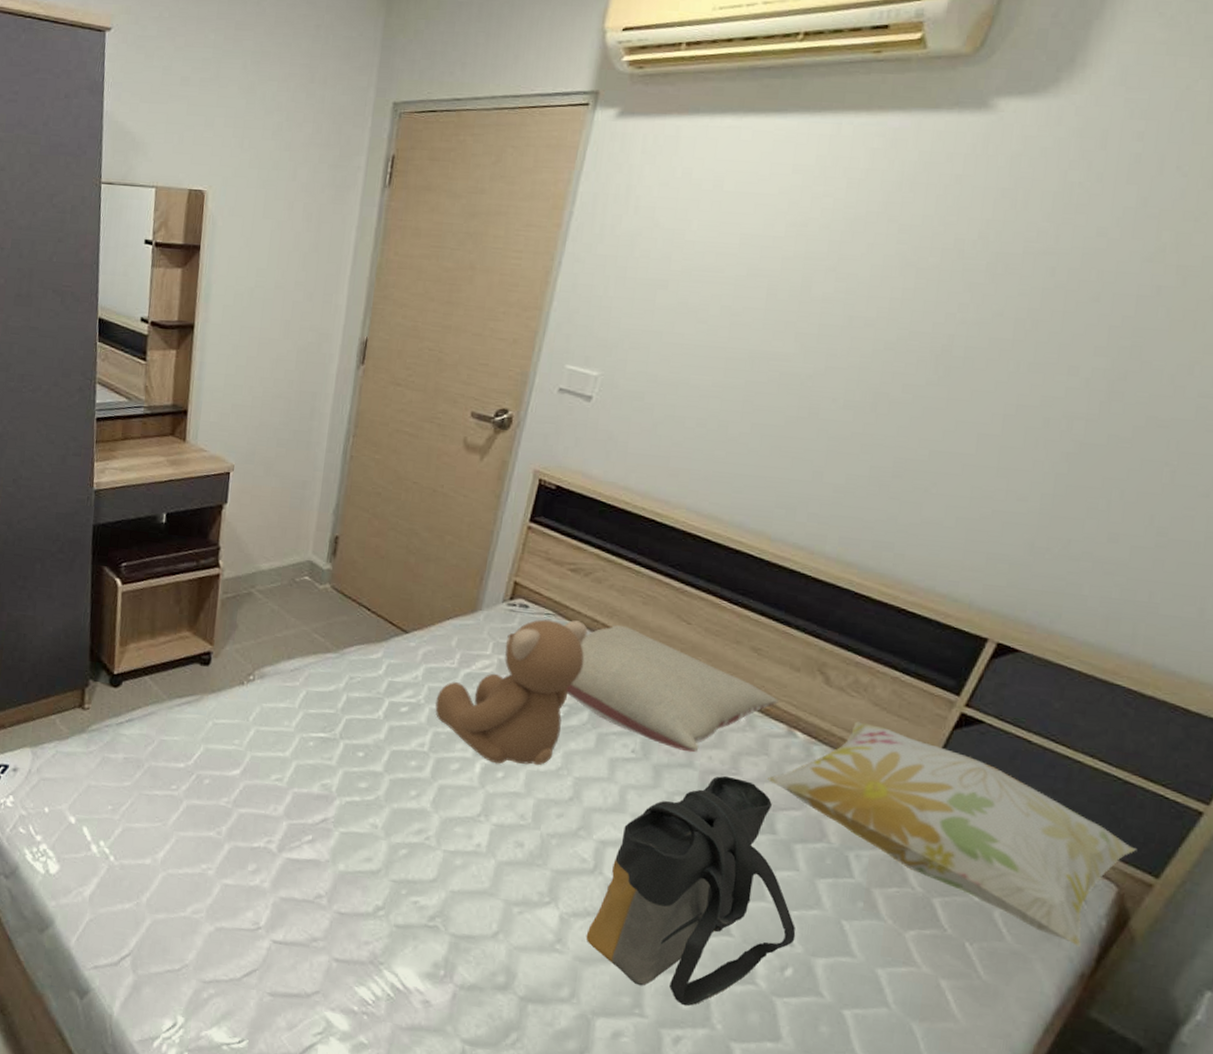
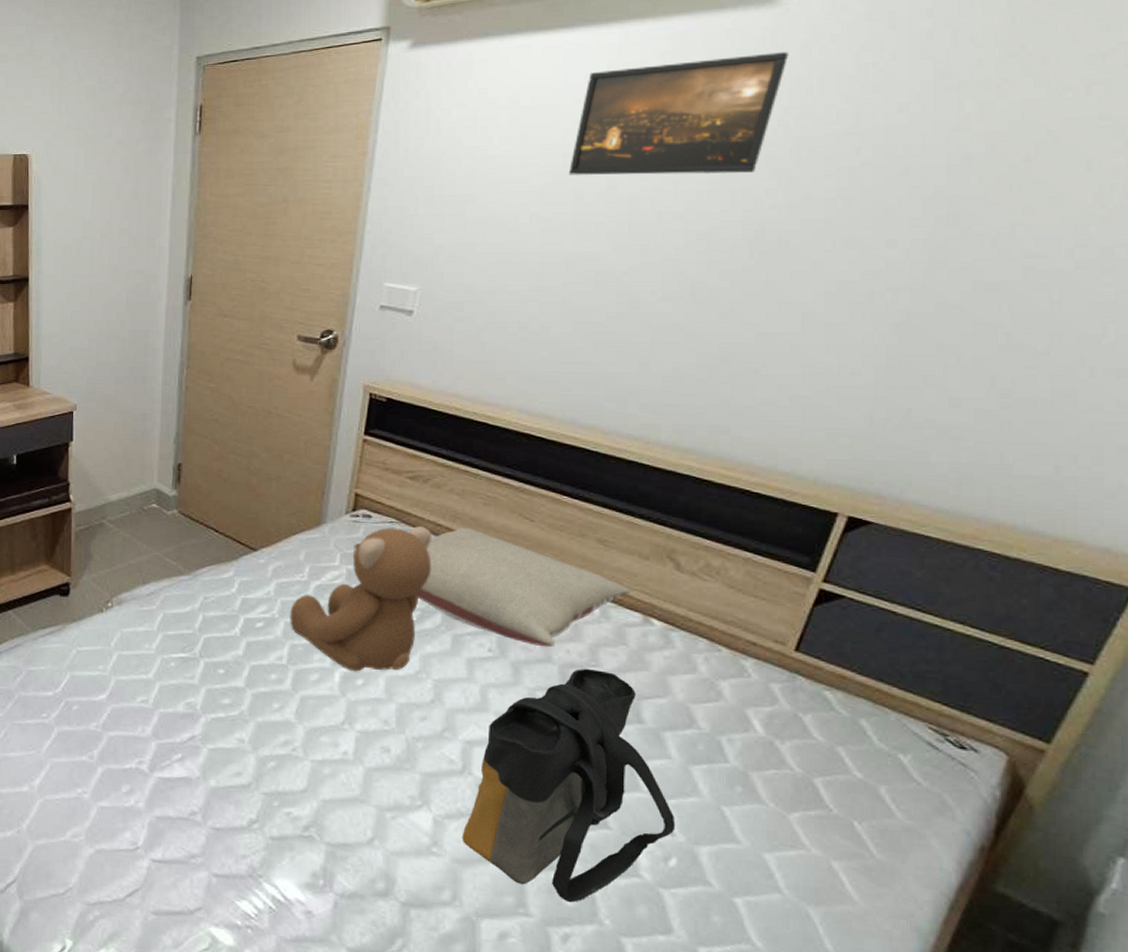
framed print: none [764,160,998,284] -> present [568,52,789,176]
decorative pillow: present [768,721,1138,947] -> none [629,605,1023,819]

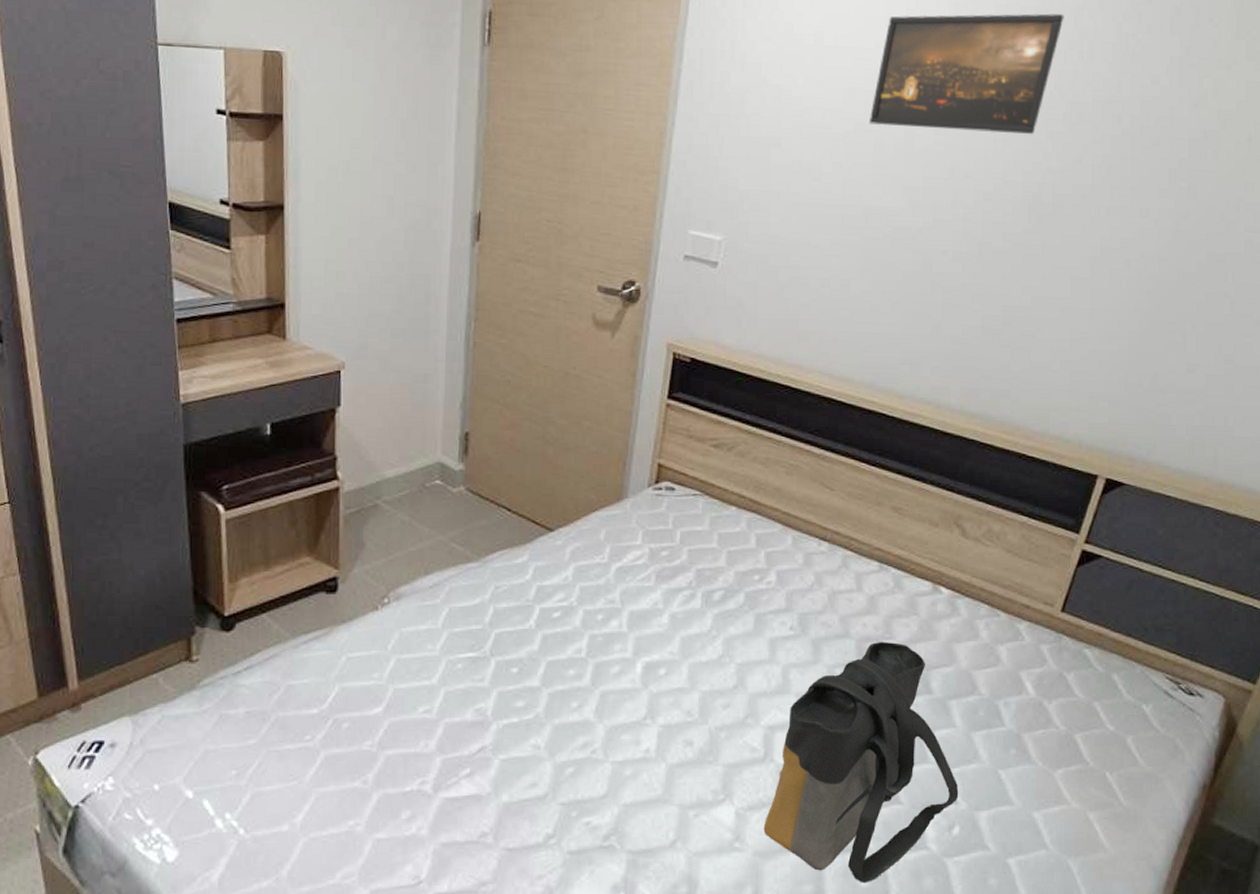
teddy bear: present [289,526,432,672] -> none [588,498,736,661]
pillow: present [417,528,631,648] -> none [720,499,922,622]

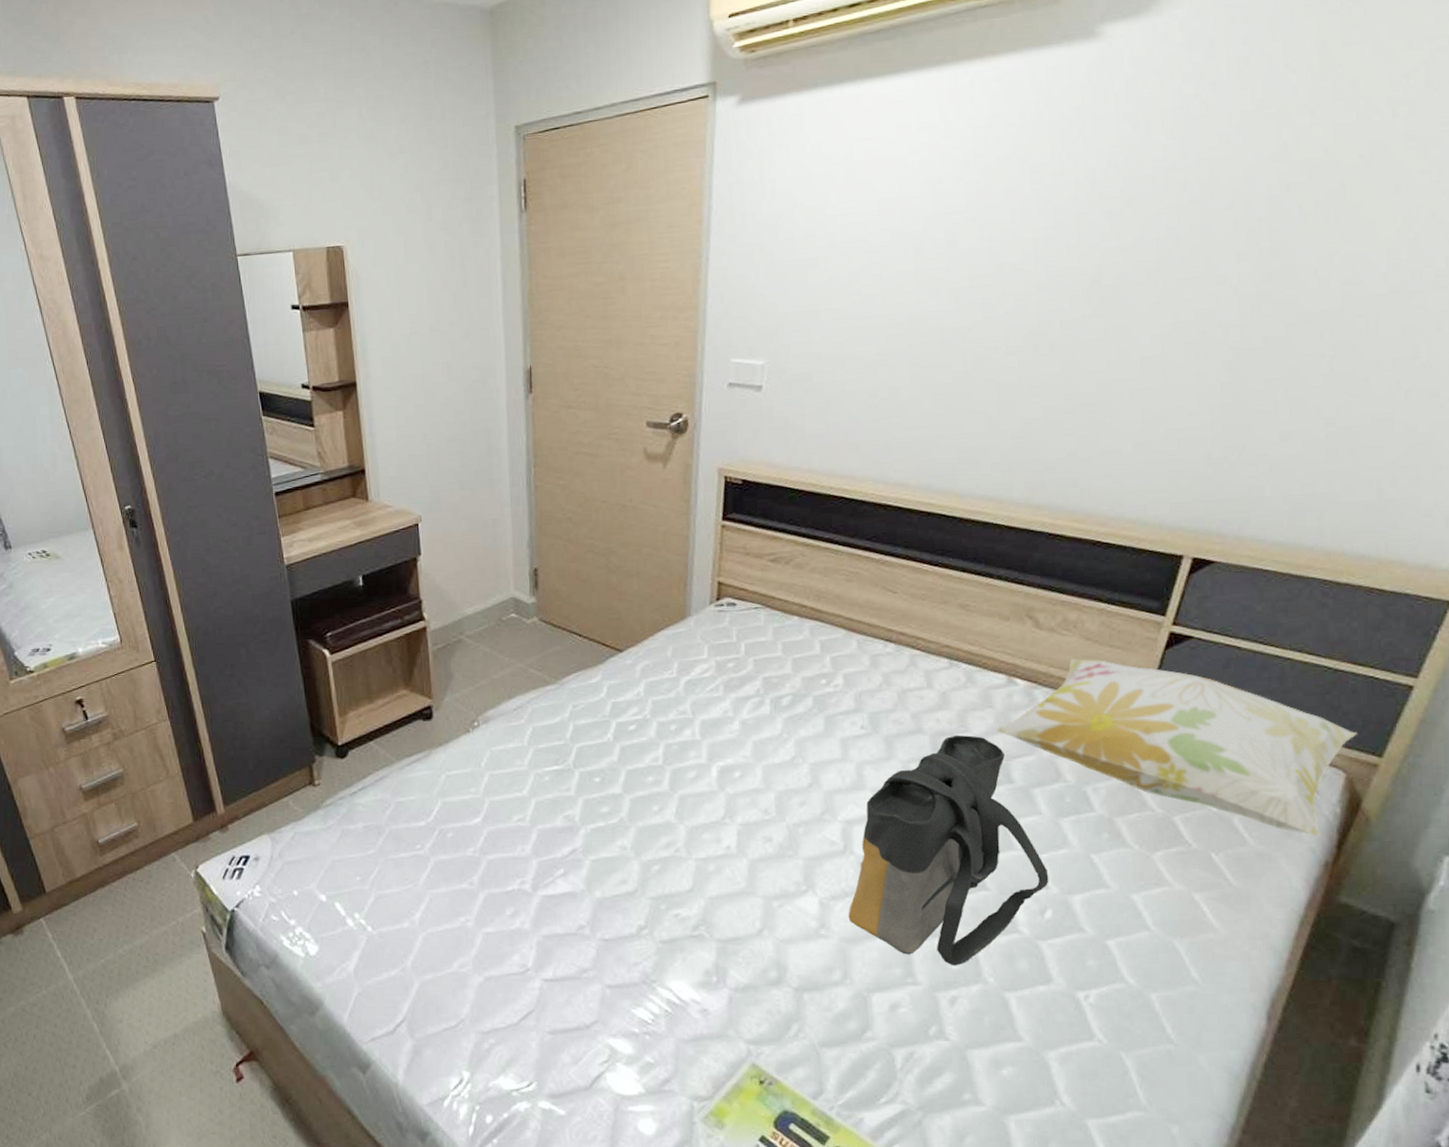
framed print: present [869,13,1064,134] -> none [907,88,1115,231]
decorative pillow: none [919,570,1237,760] -> present [996,658,1358,837]

